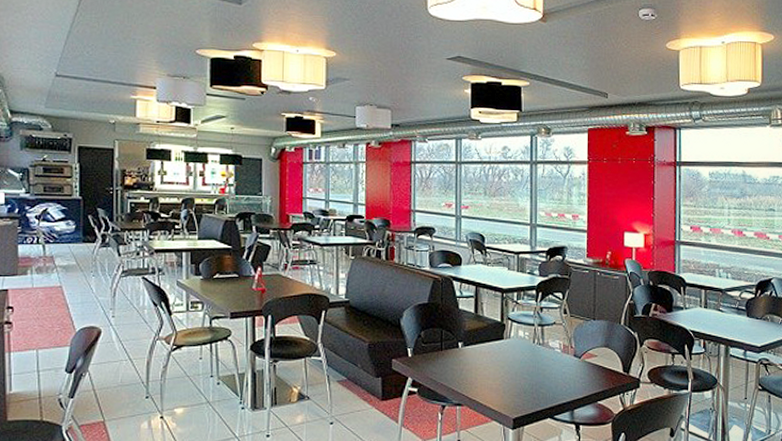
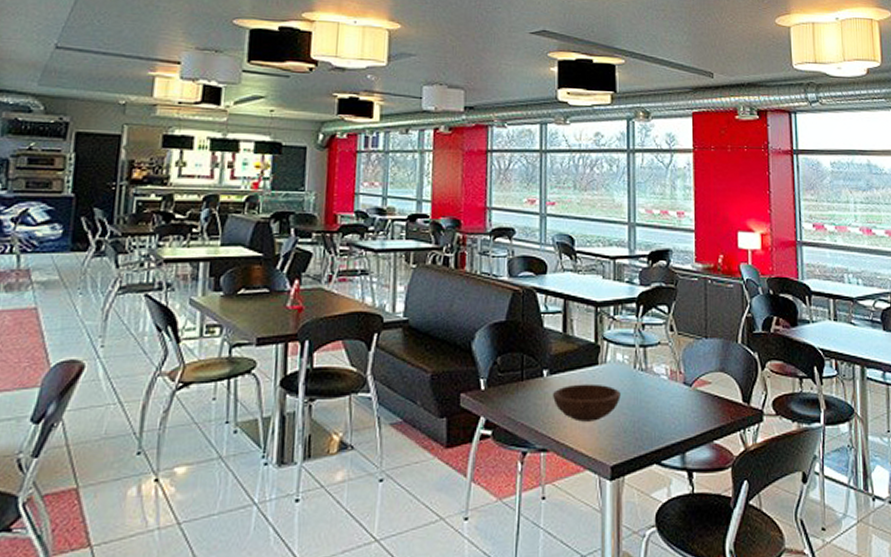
bowl: none [465,354,522,384] -> present [552,383,621,422]

